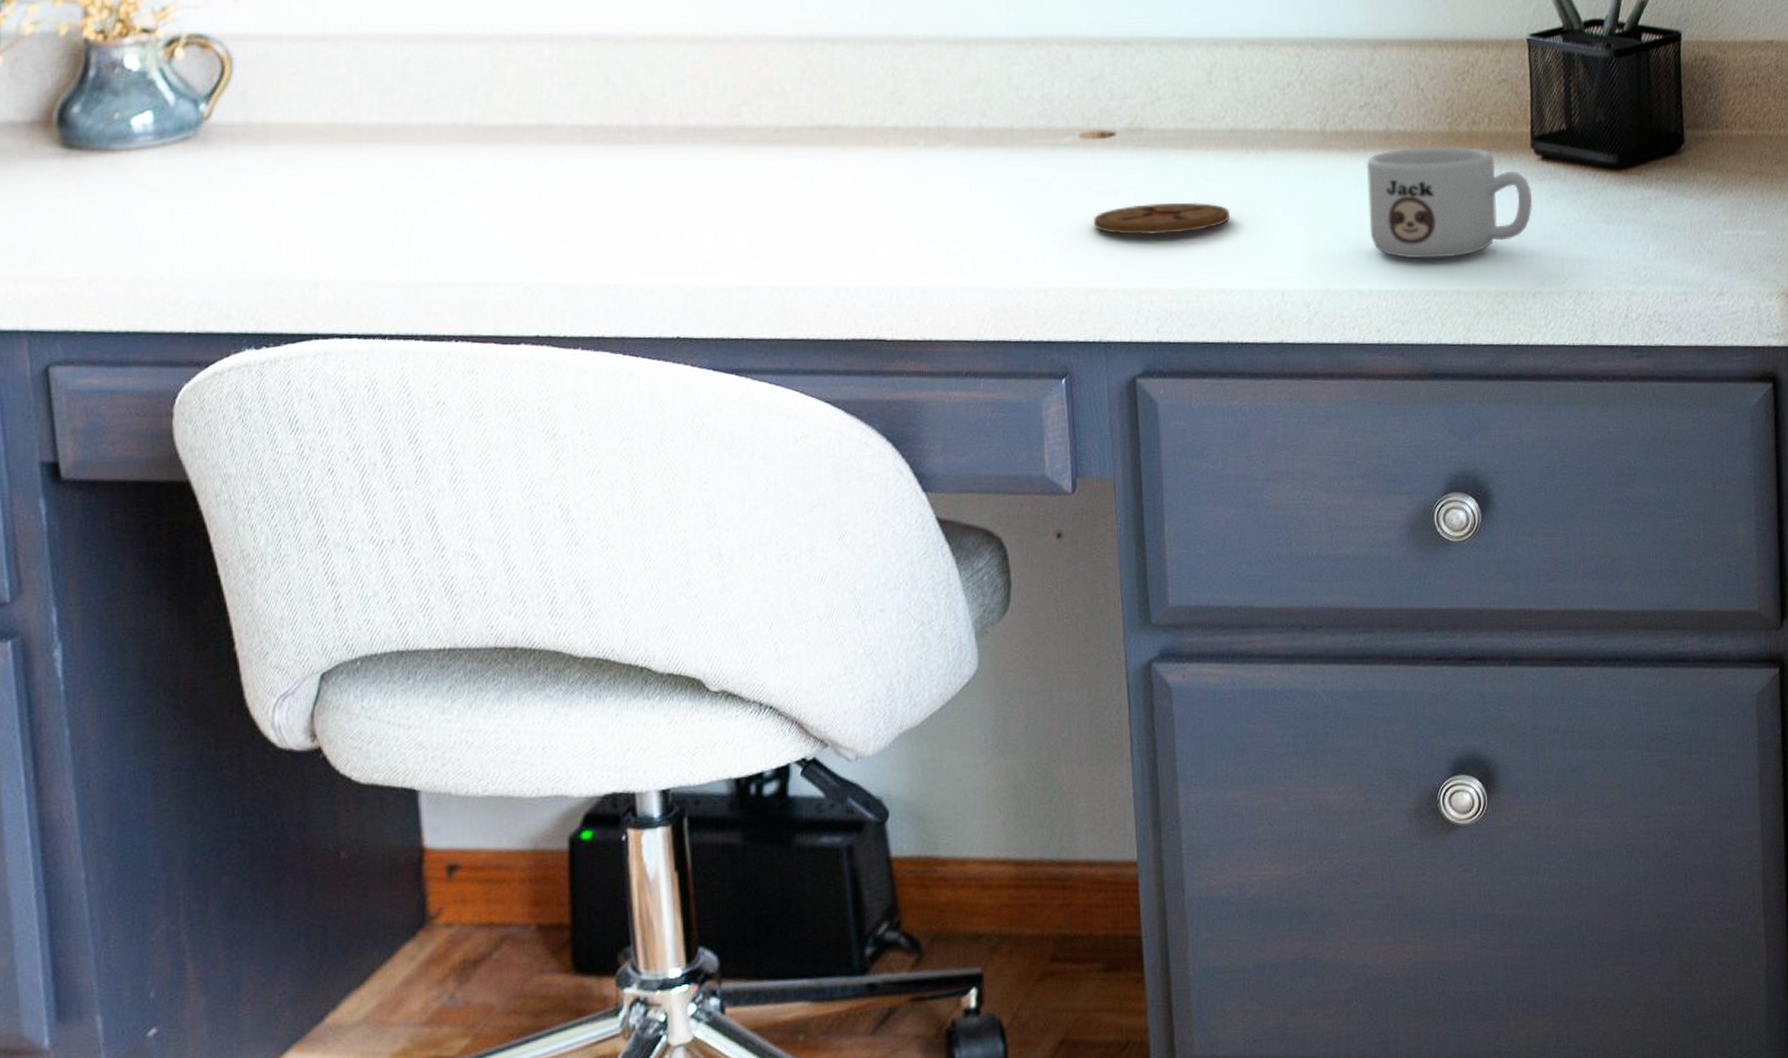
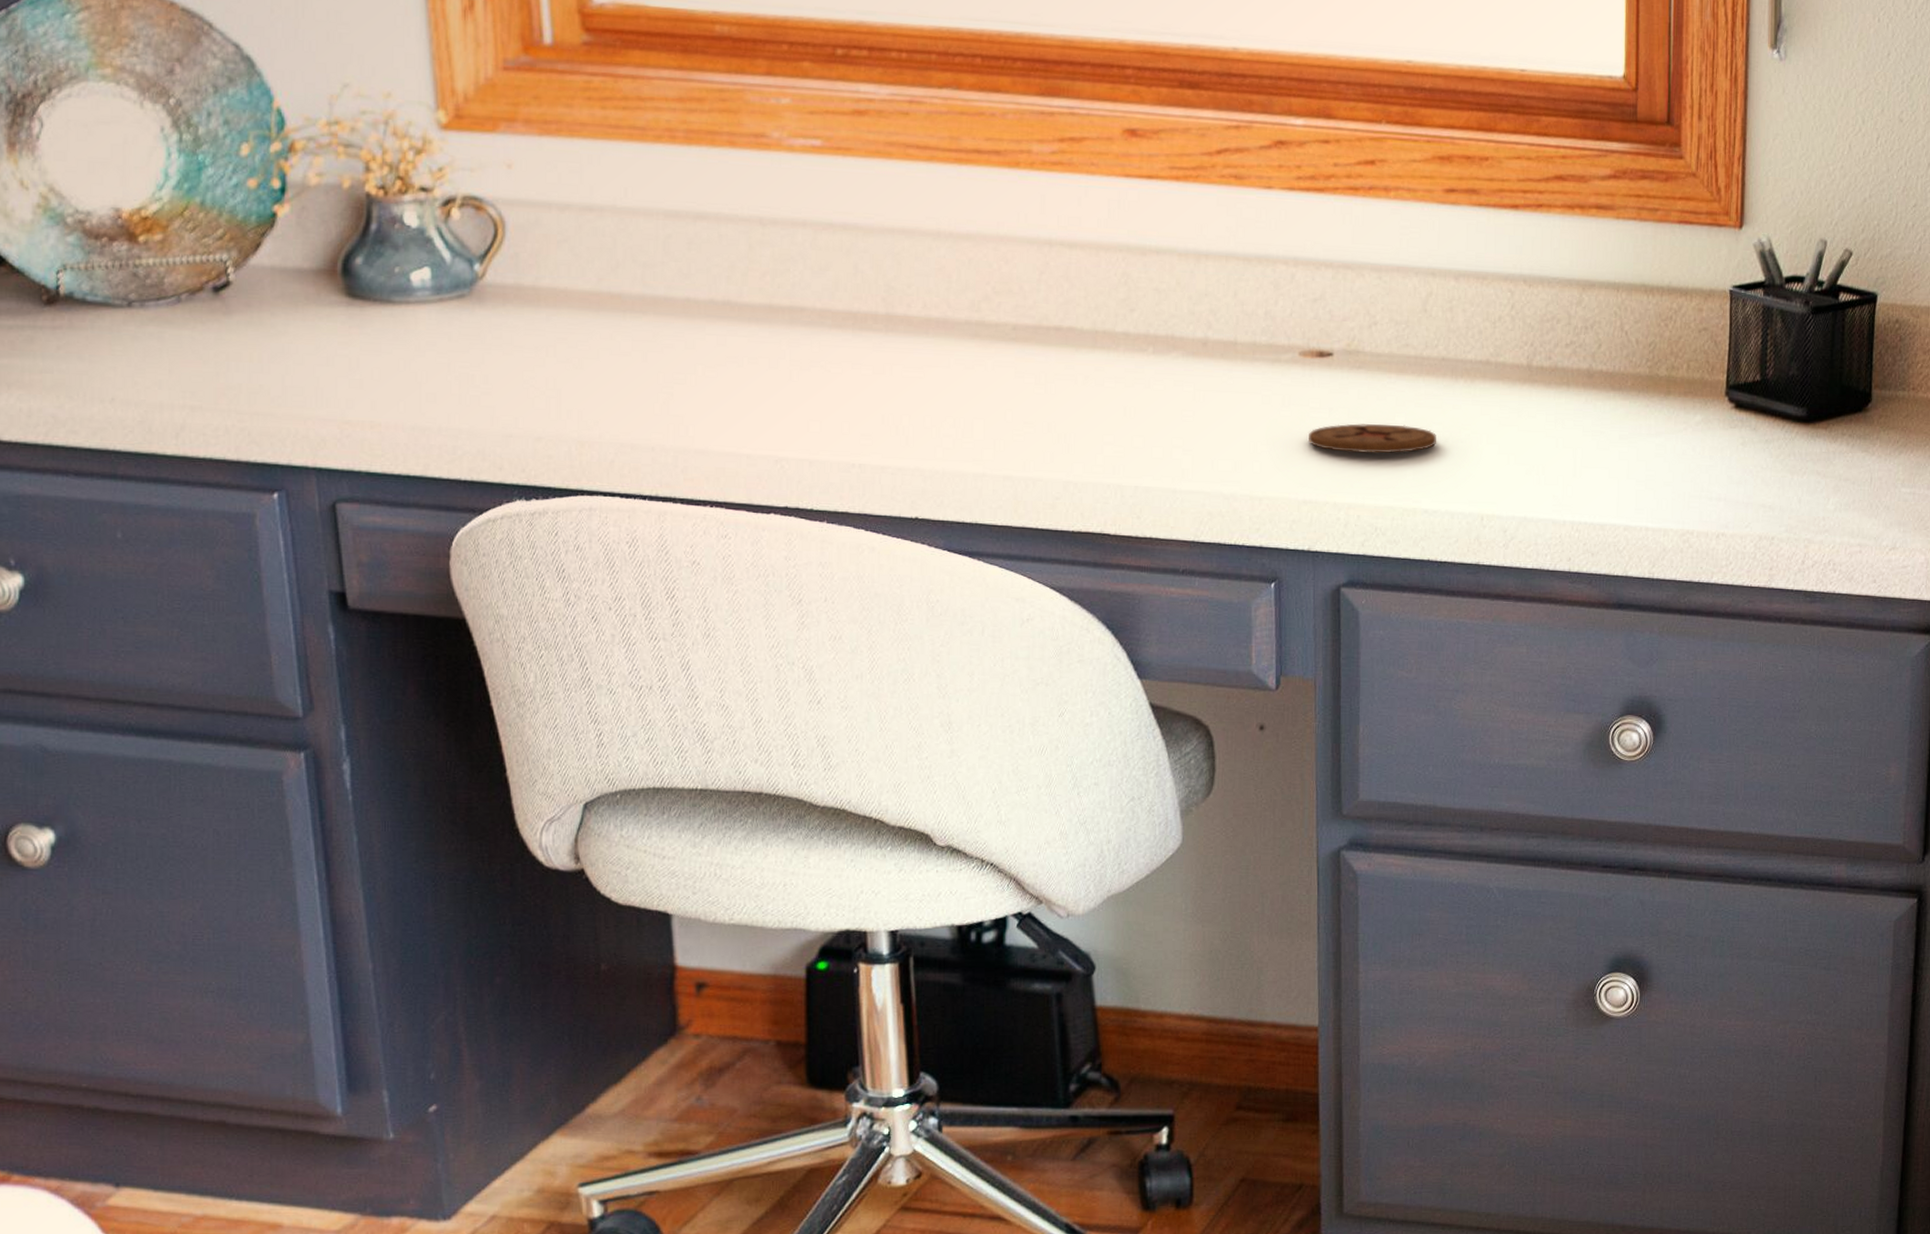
mug: present [1366,146,1533,259] -> none [1567,387,1723,496]

